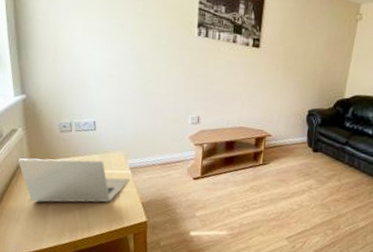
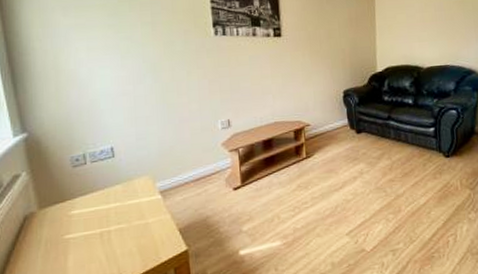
laptop: present [17,158,130,203] -> none [24,190,162,256]

